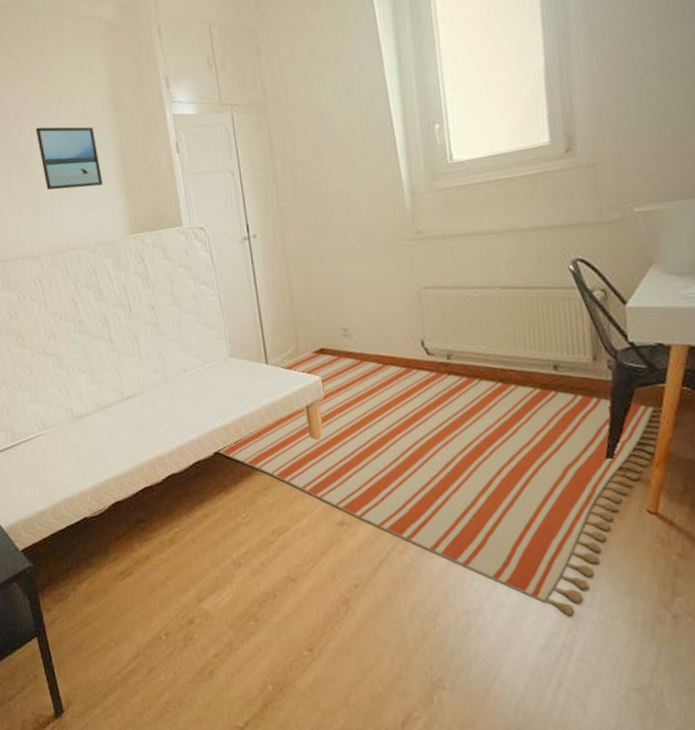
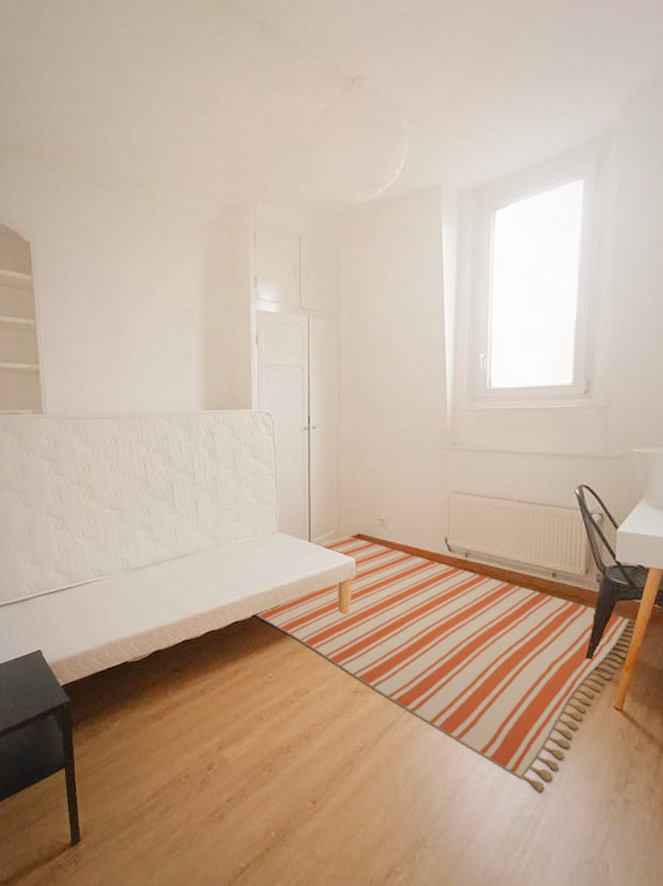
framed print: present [35,126,103,190] -> none [131,302,186,363]

